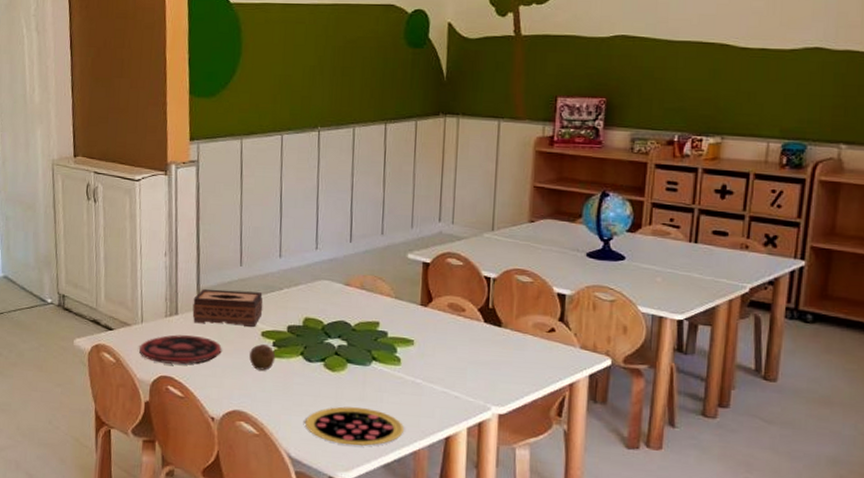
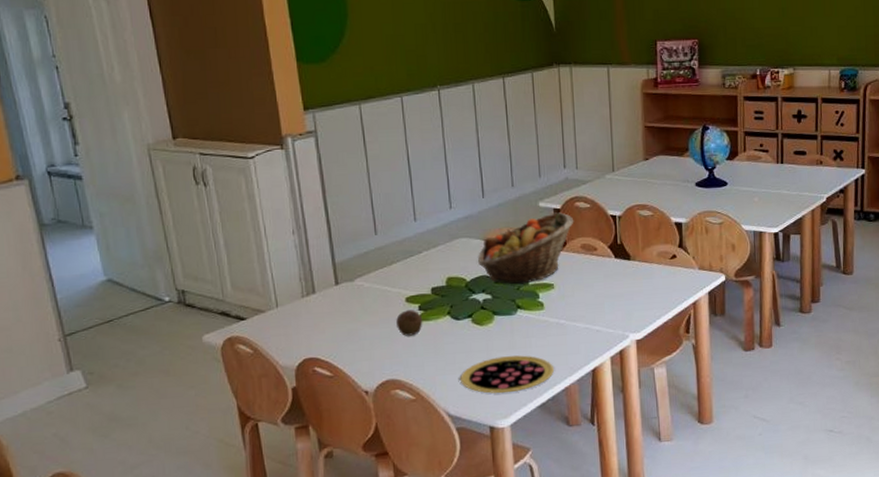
plate: present [139,335,222,365] -> none [278,312,367,346]
tissue box: present [192,288,263,327] -> none [330,259,405,300]
fruit basket: none [338,266,444,336] -> present [478,212,574,284]

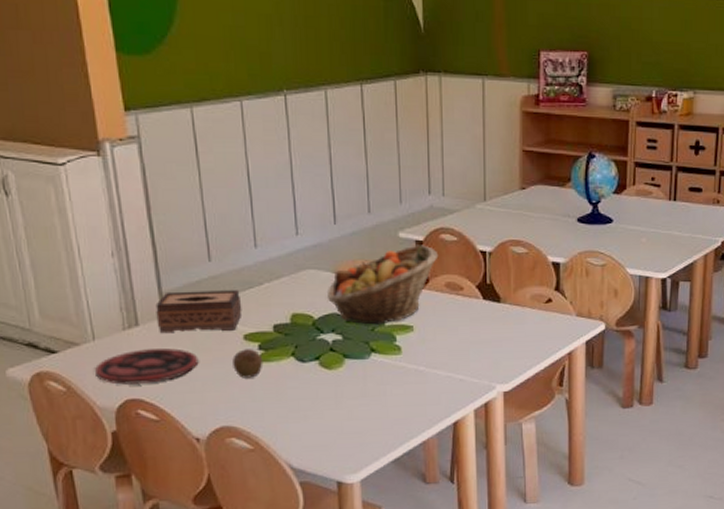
plate: none [278,312,367,346] -> present [95,348,199,385]
tissue box: none [330,259,405,300] -> present [155,290,243,334]
pizza: present [460,355,555,394] -> none [305,404,412,446]

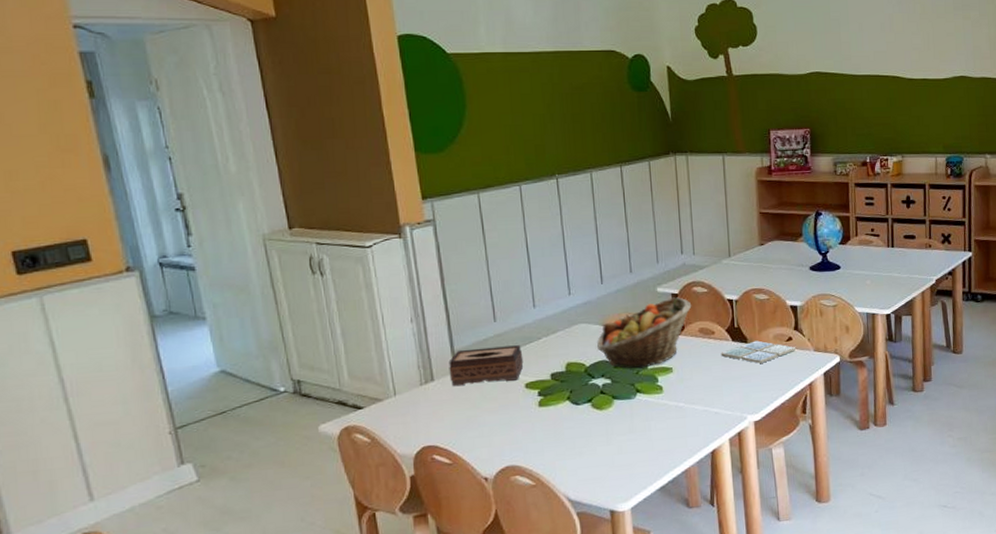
plate: present [95,348,199,385] -> none [396,399,486,434]
fruit: present [232,349,263,378] -> none [516,395,543,422]
drink coaster: none [469,300,556,327] -> present [721,340,797,364]

